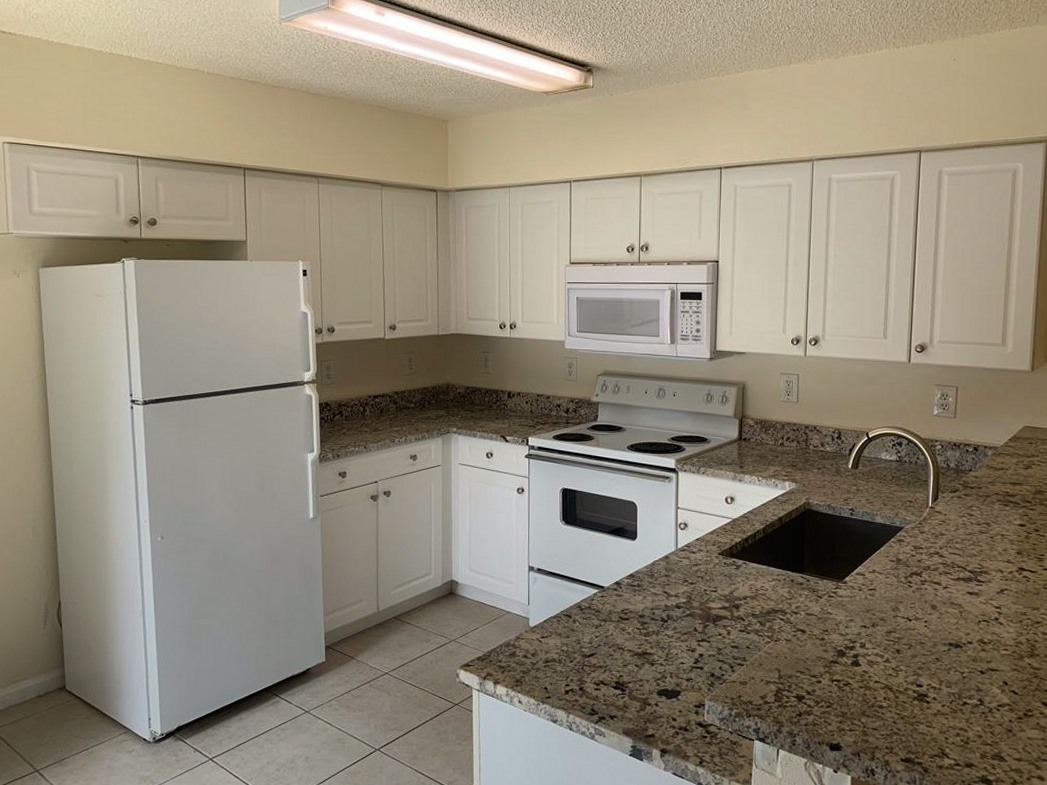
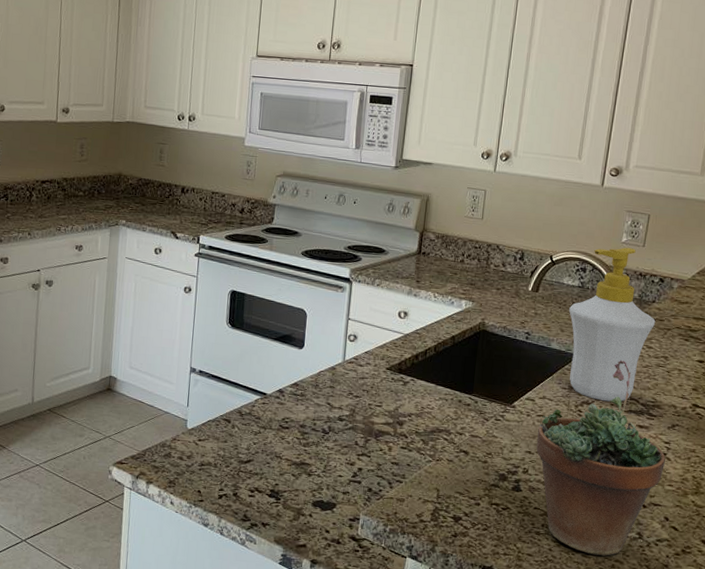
succulent plant: none [871,529,998,725] -> present [536,360,665,556]
soap bottle: none [890,420,974,571] -> present [569,247,656,402]

